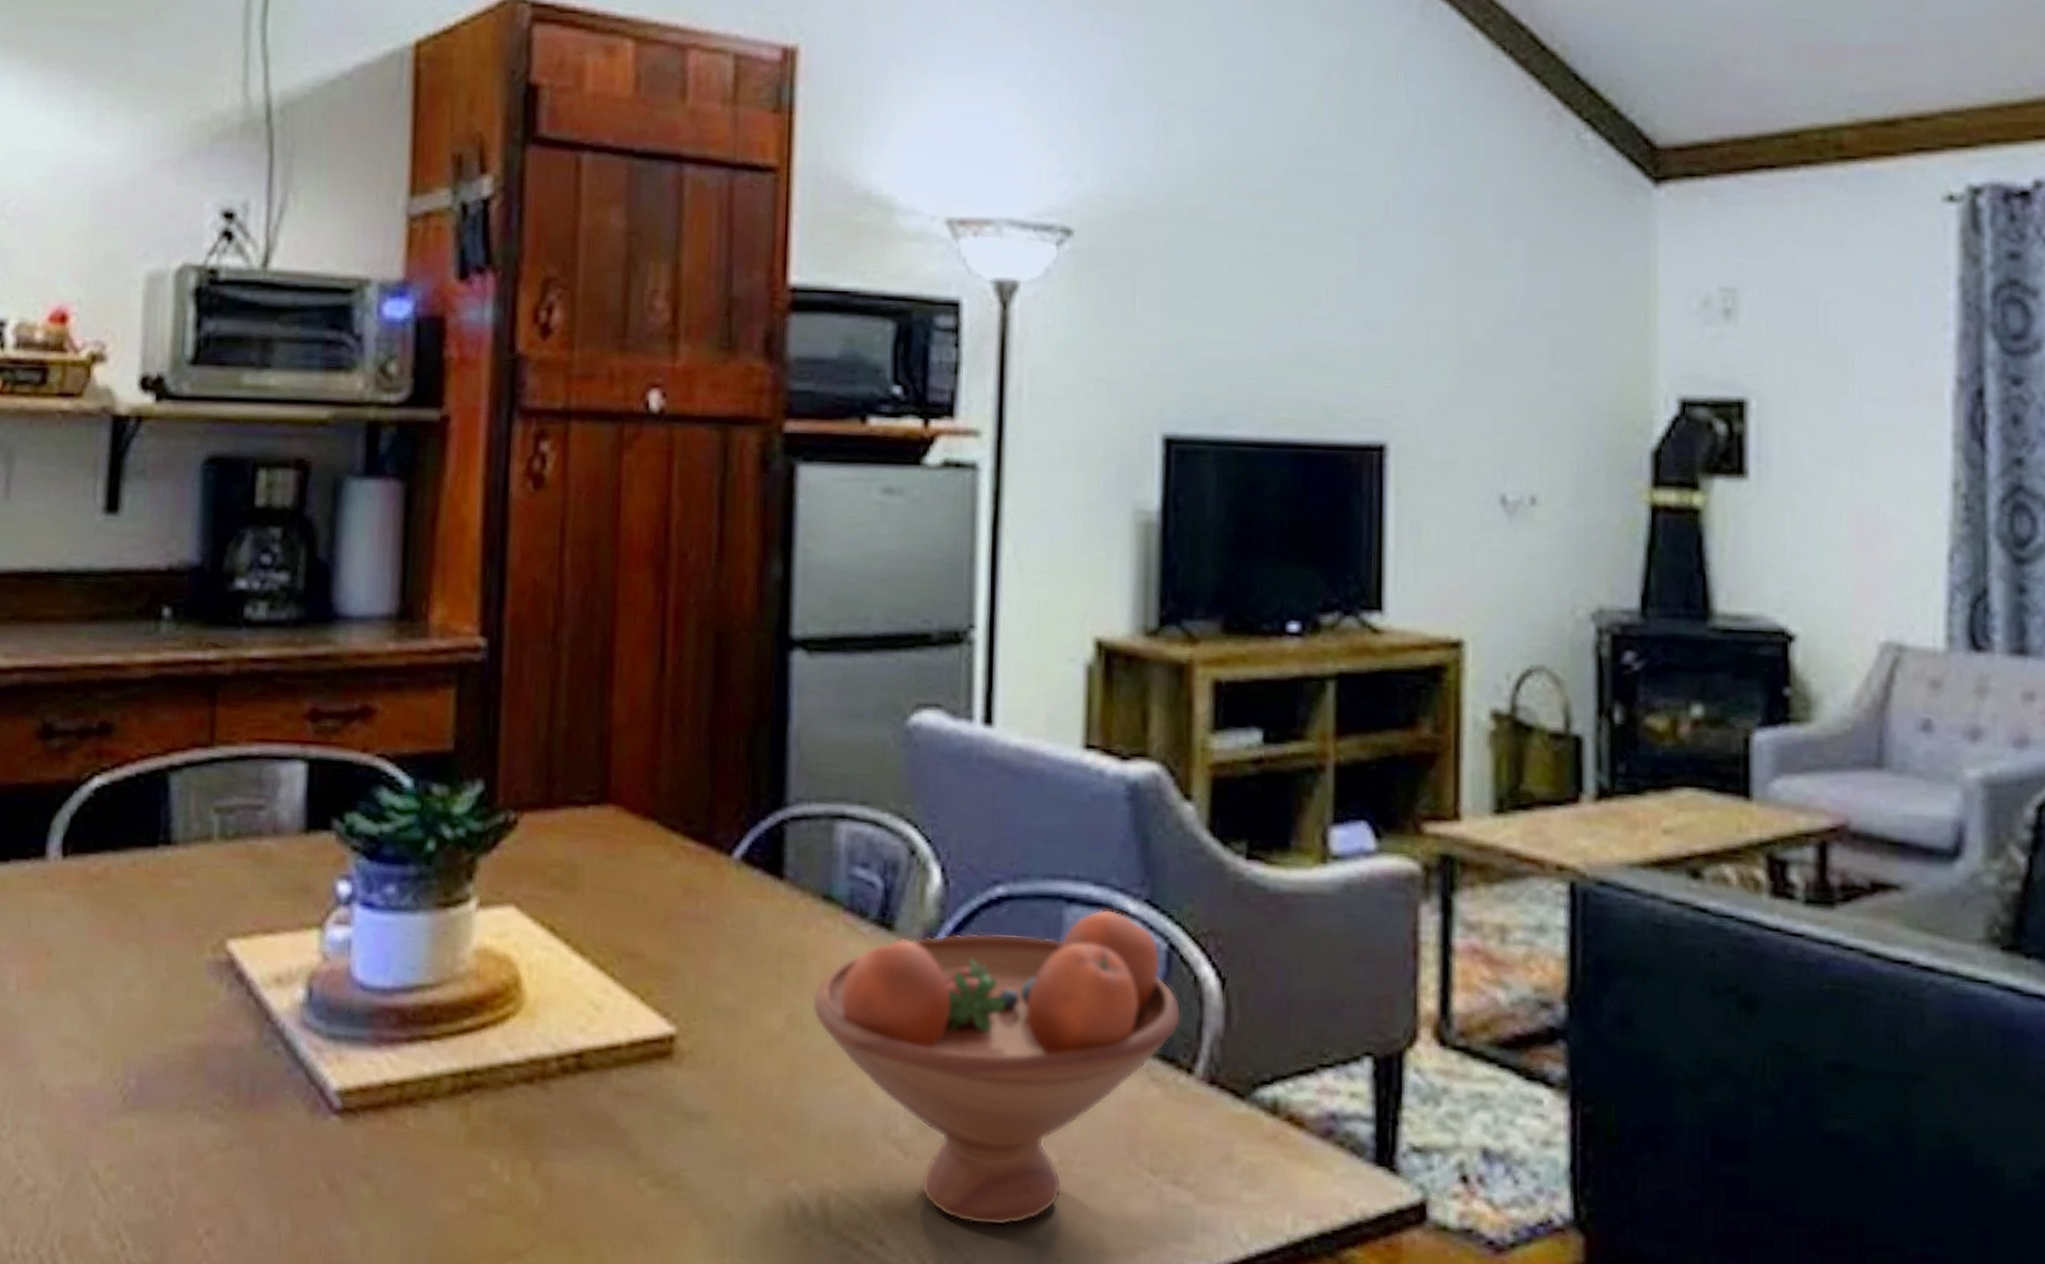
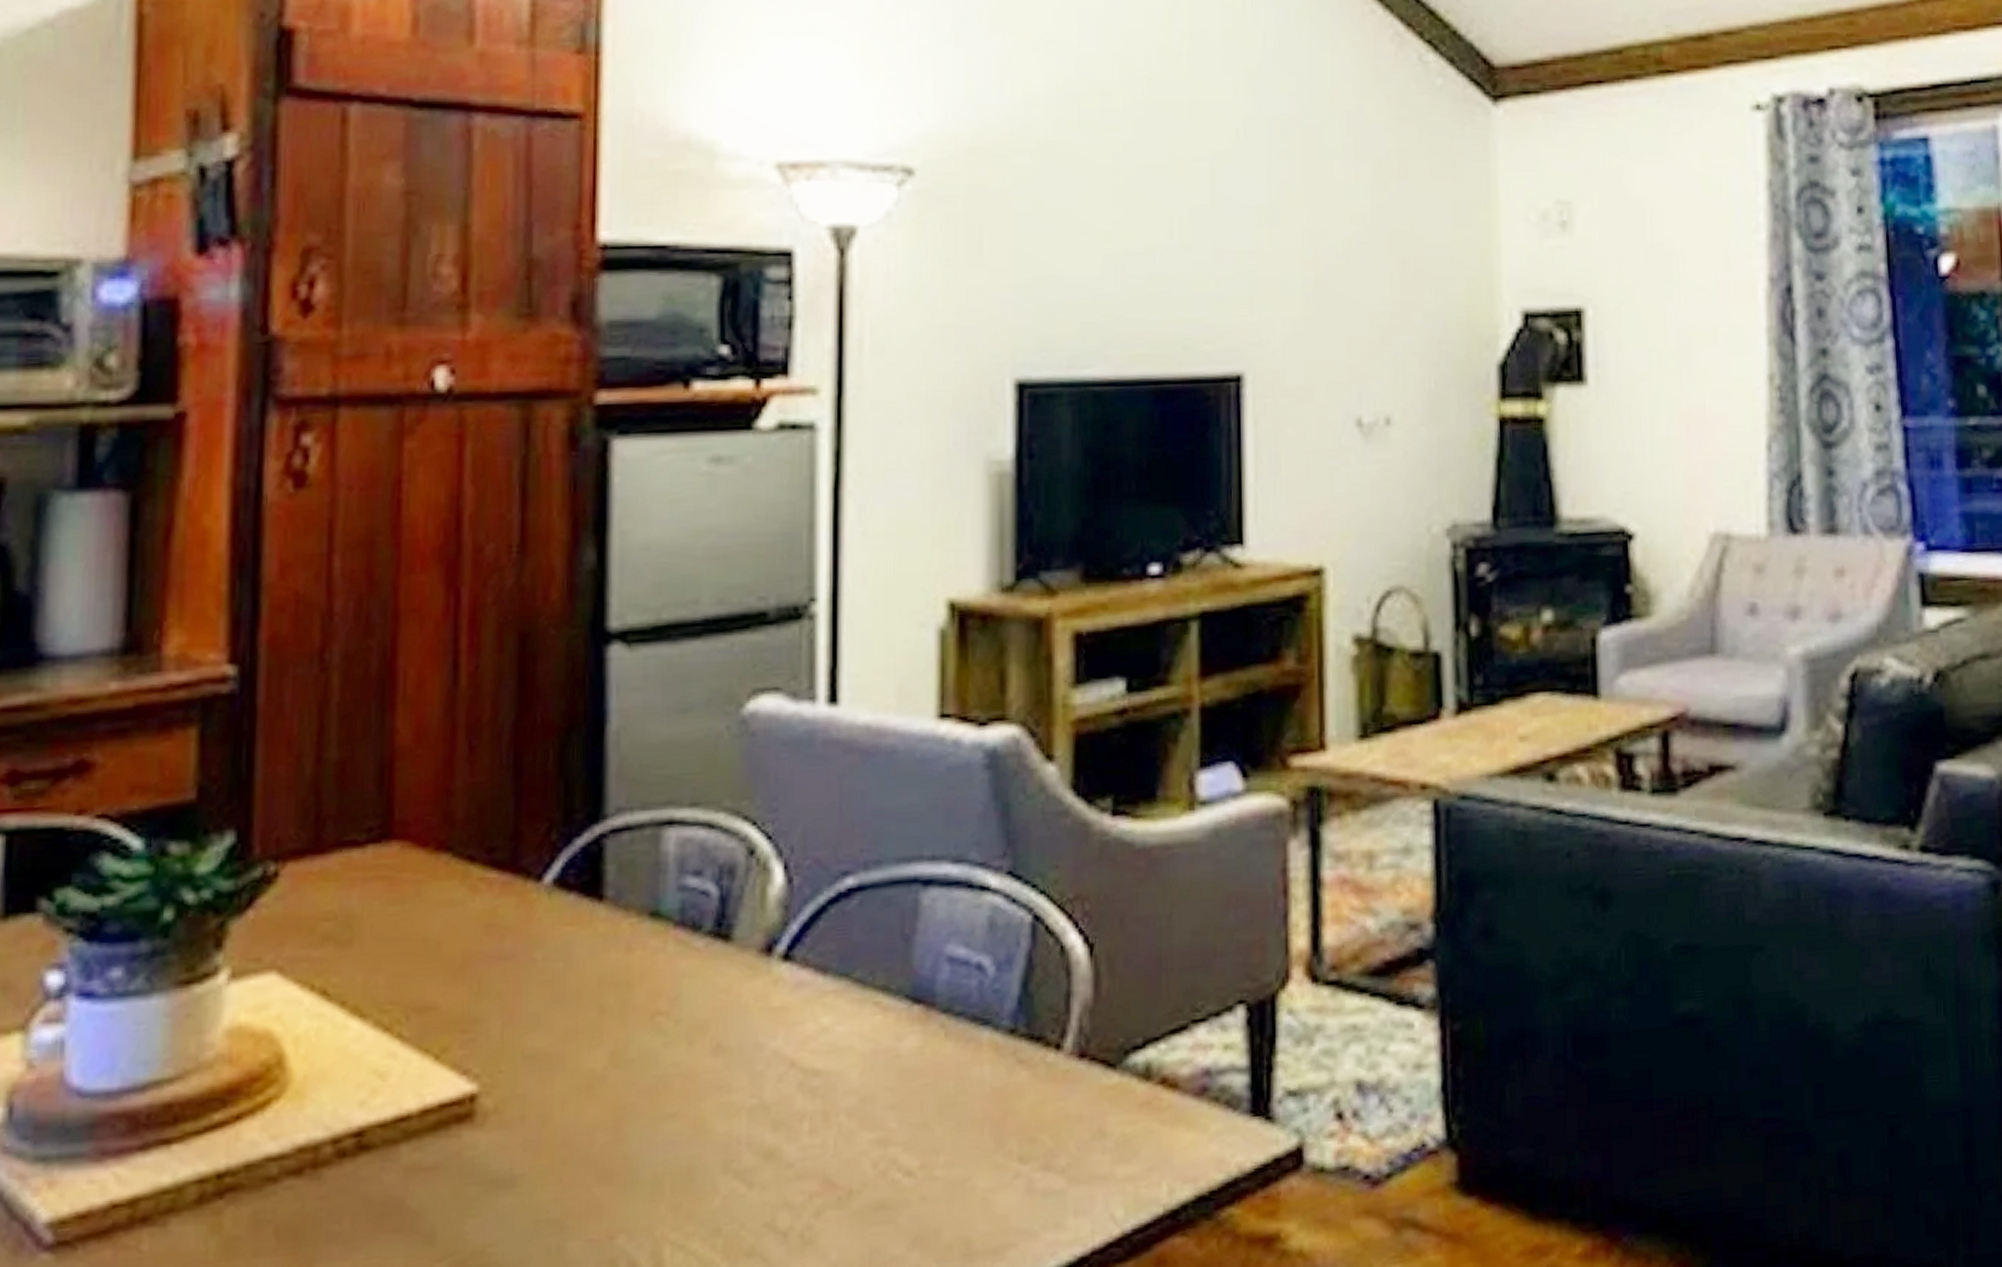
fruit bowl: present [812,908,1182,1227] -> none [639,886,1048,1250]

